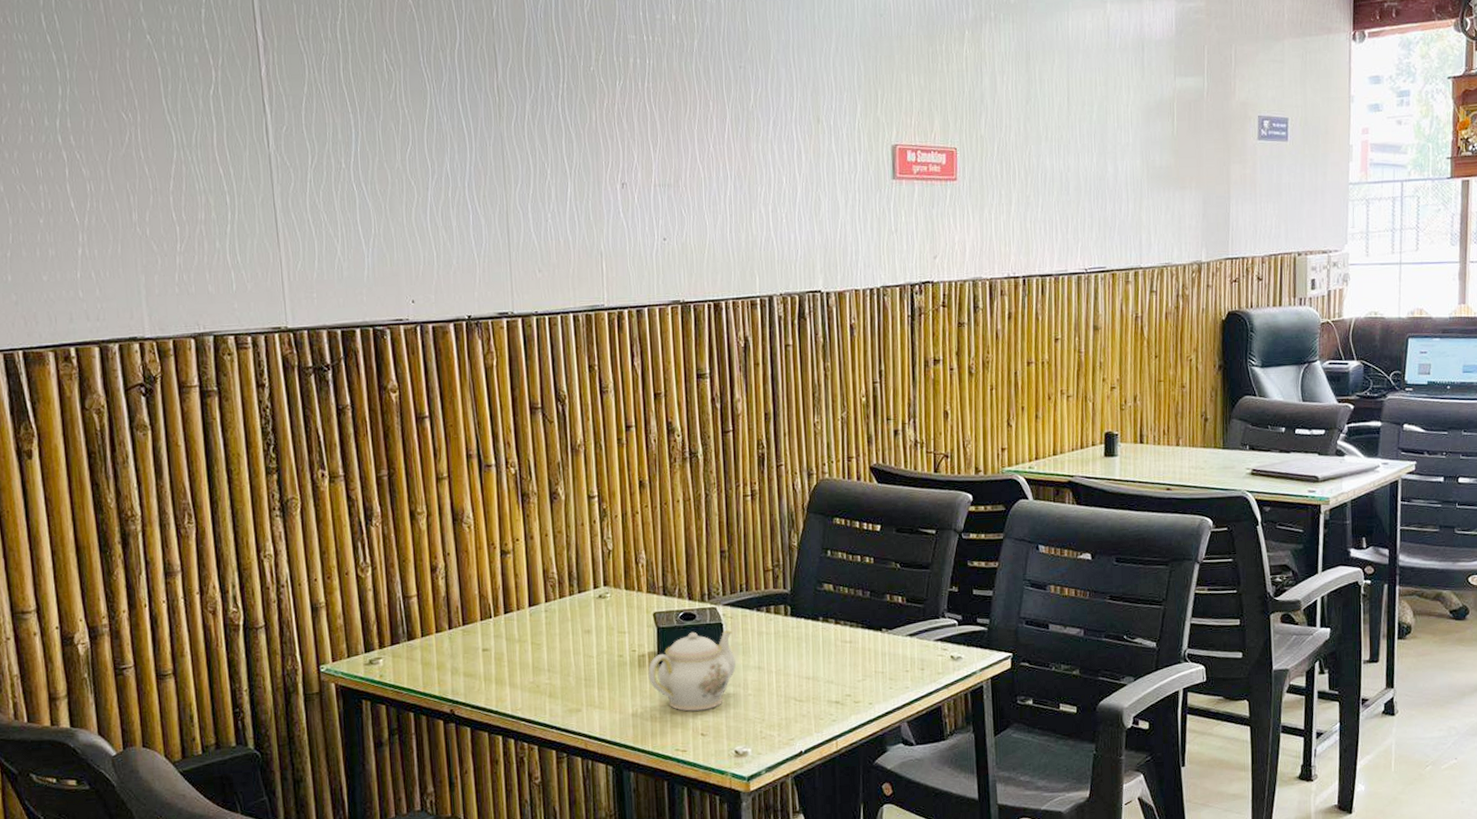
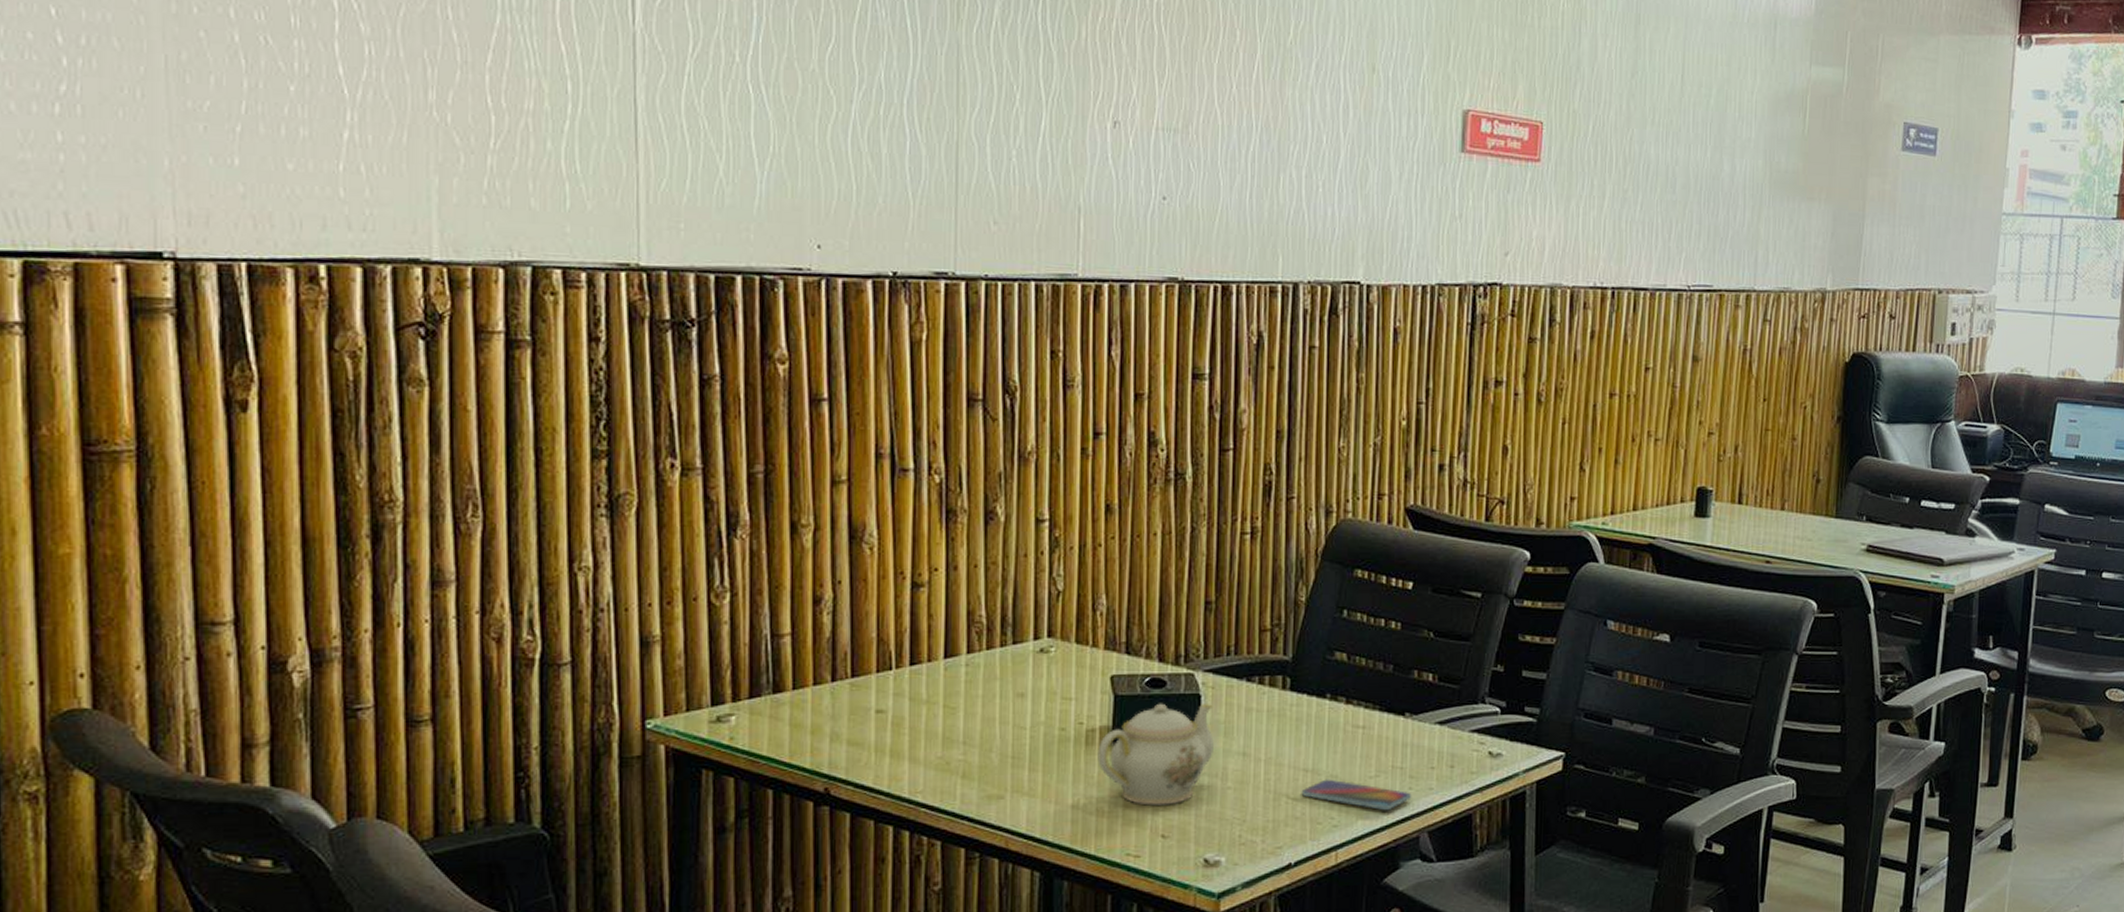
smartphone: none [805,684,893,707] -> present [1301,779,1412,811]

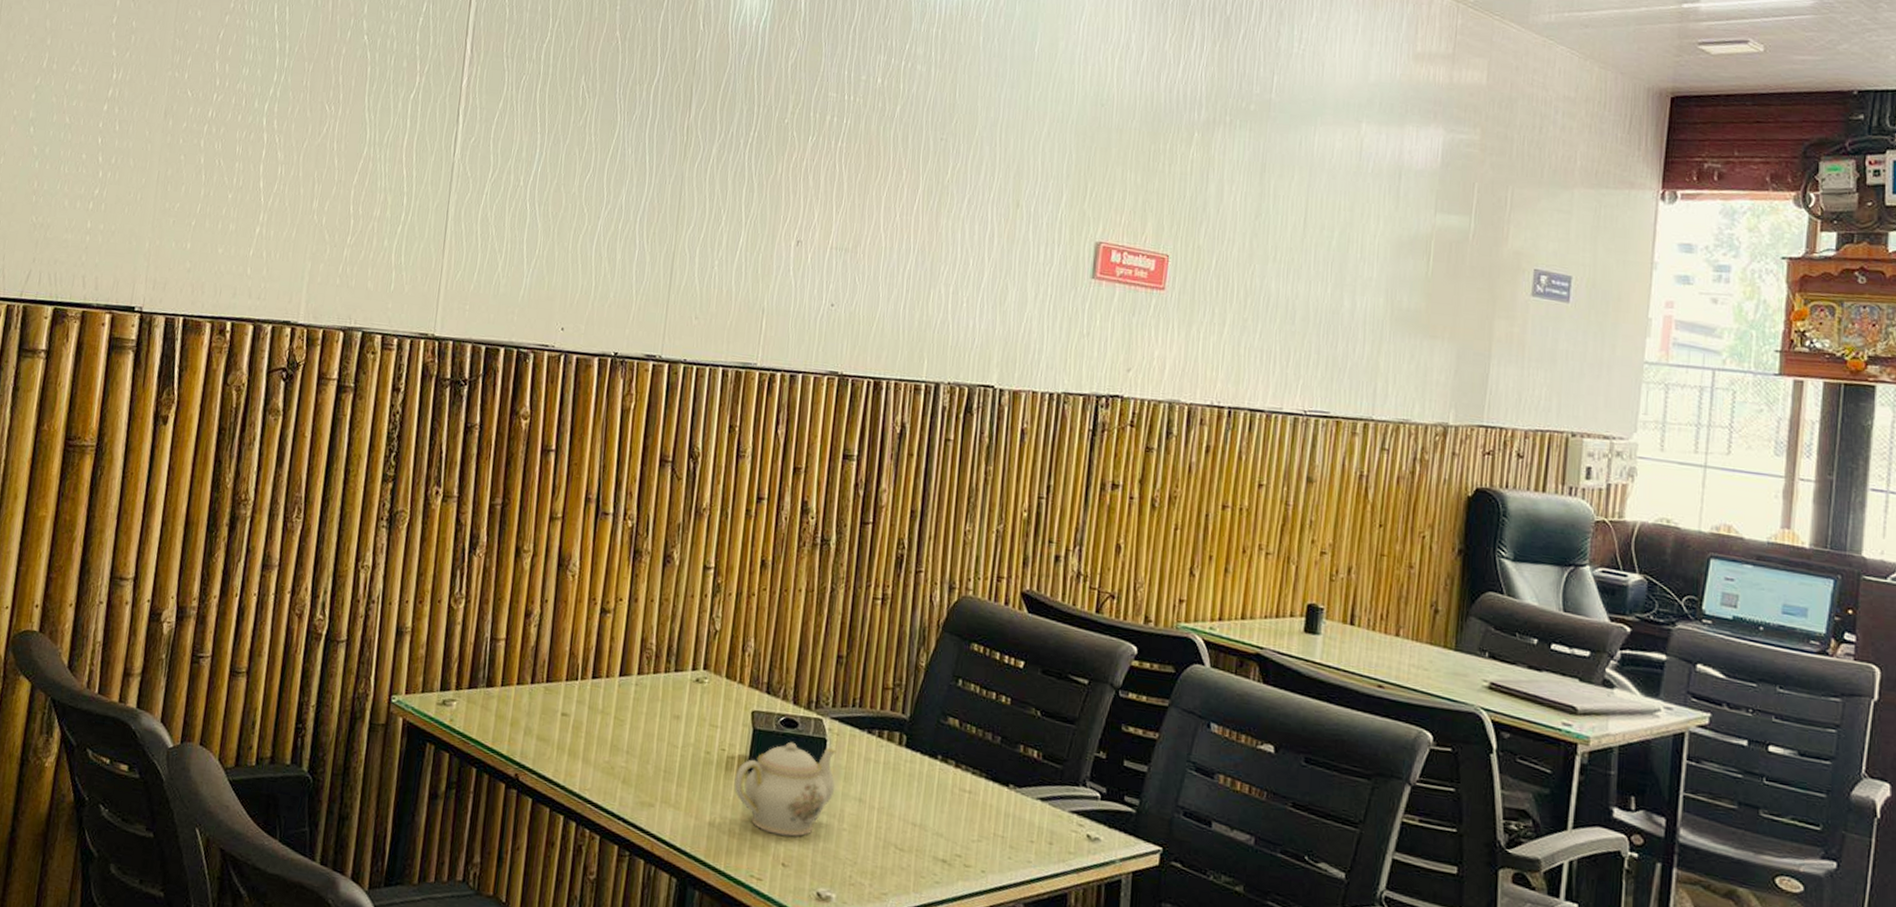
smartphone: present [1301,779,1412,811] -> none [908,836,1011,877]

